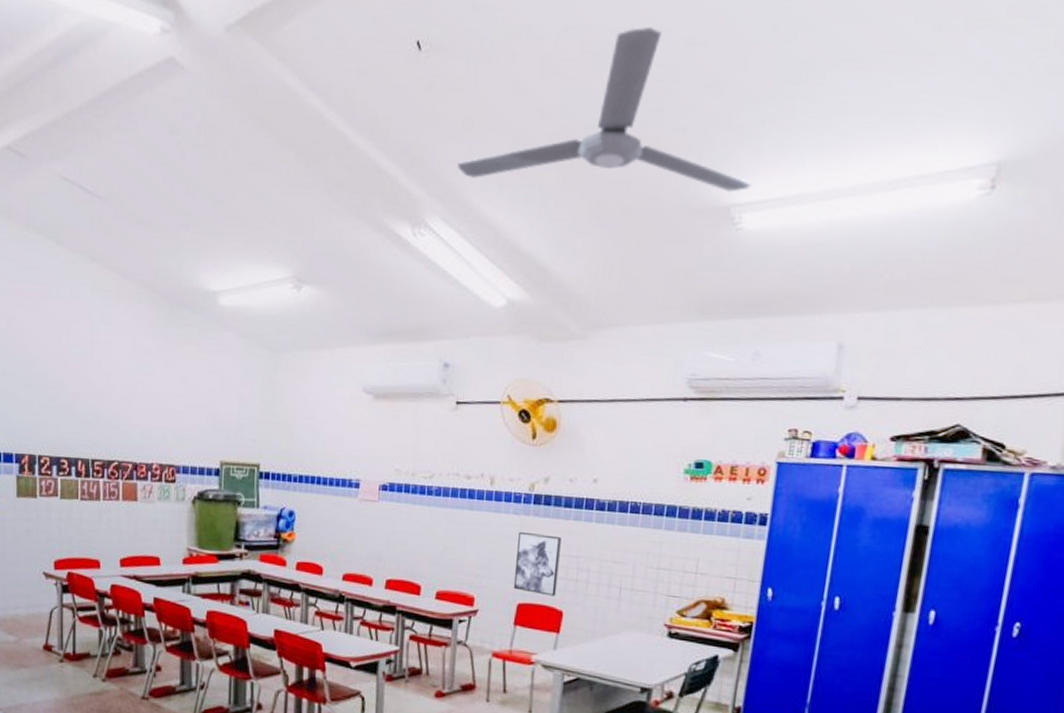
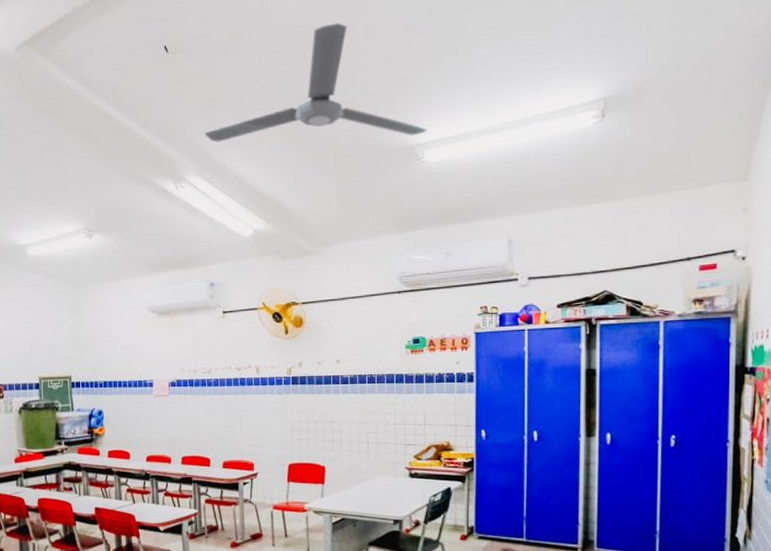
wall art: present [513,531,561,597] -> none [283,407,318,455]

